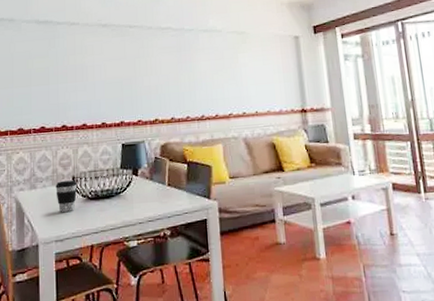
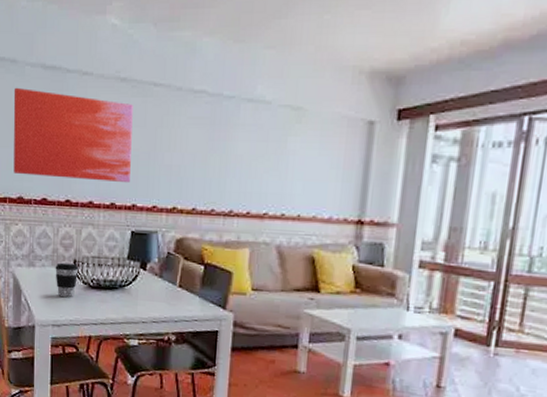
wall art: none [12,39,117,110] -> present [13,87,133,184]

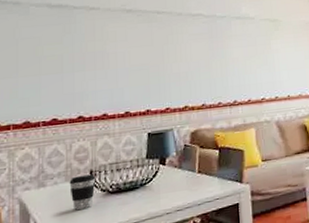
wall art: present [13,87,133,184] -> none [17,24,142,101]

